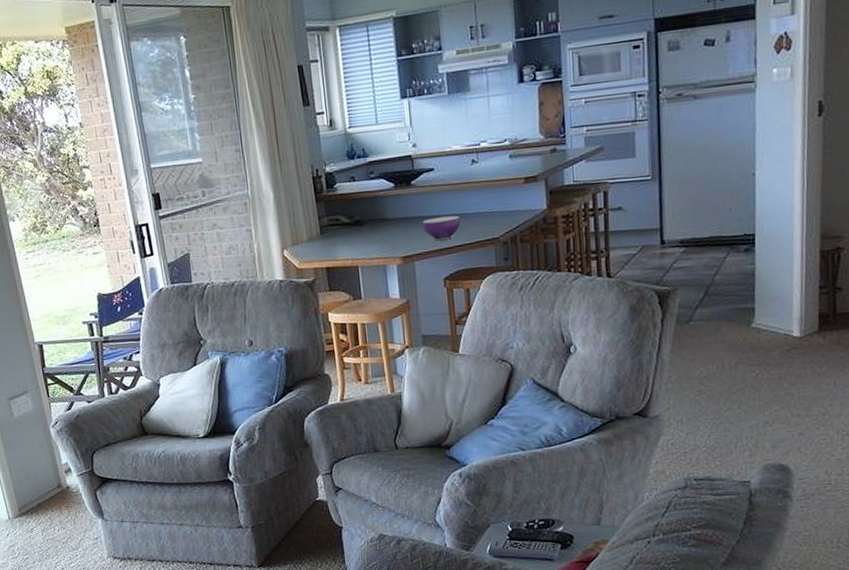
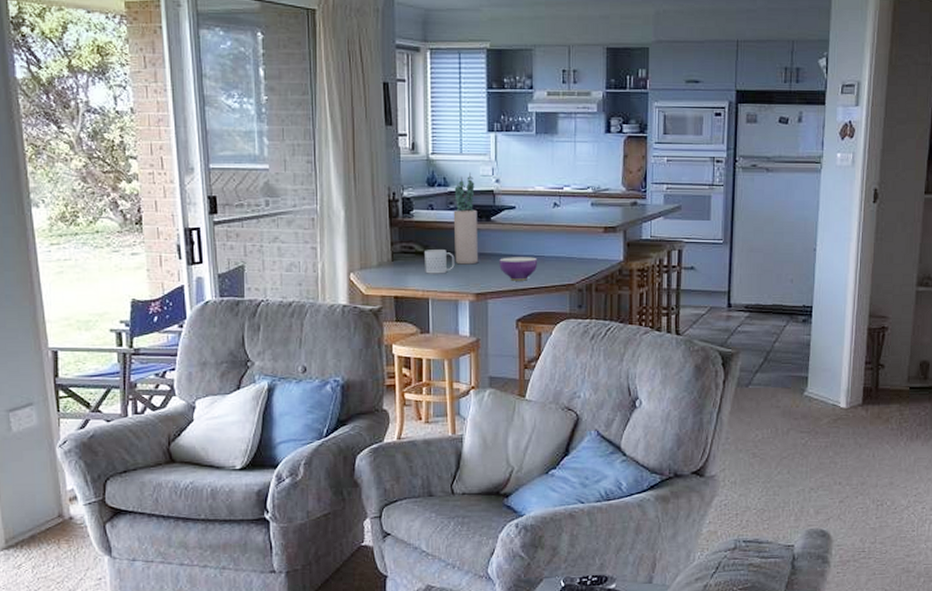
mug: none [350,218,380,243] -> present [425,250,455,274]
vase: none [373,141,403,231] -> present [453,172,479,265]

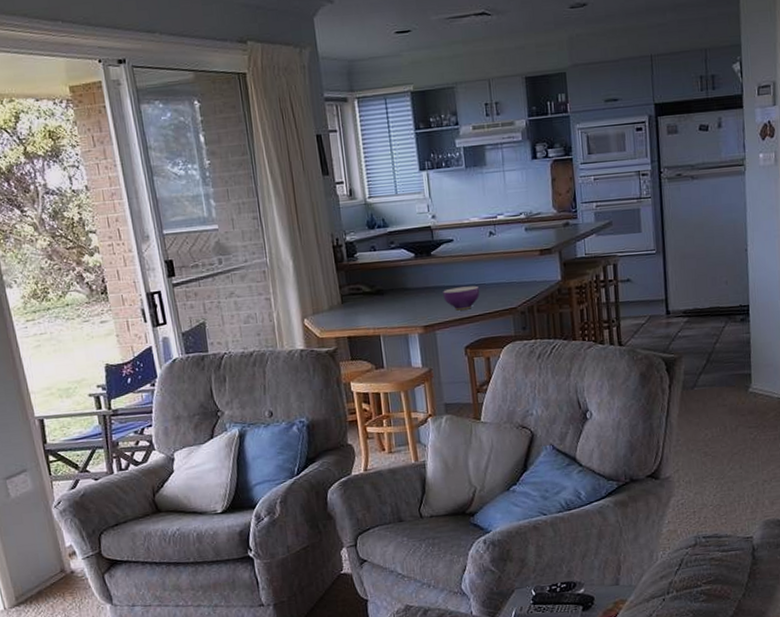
mug: present [425,250,455,274] -> none [372,287,401,313]
vase: present [453,172,479,265] -> none [393,211,424,301]

